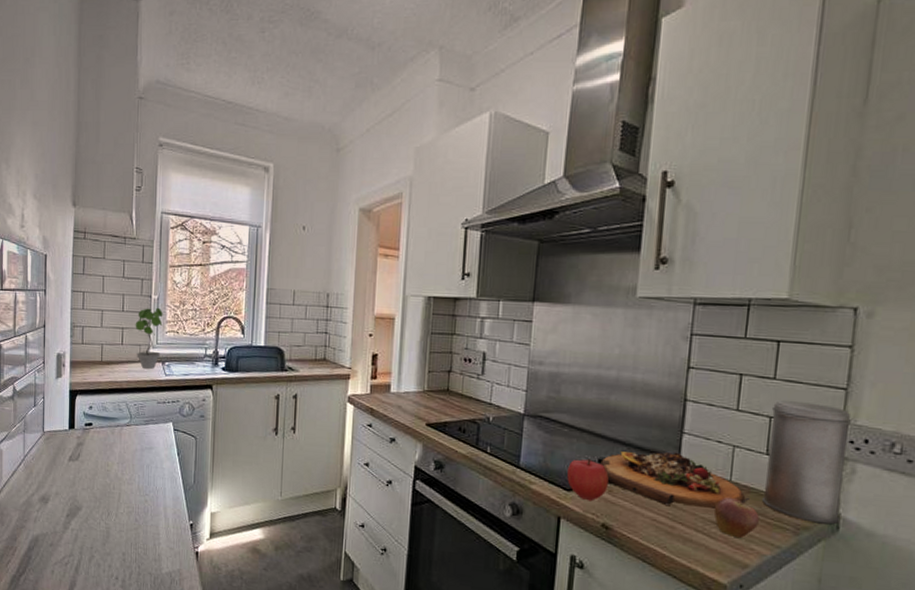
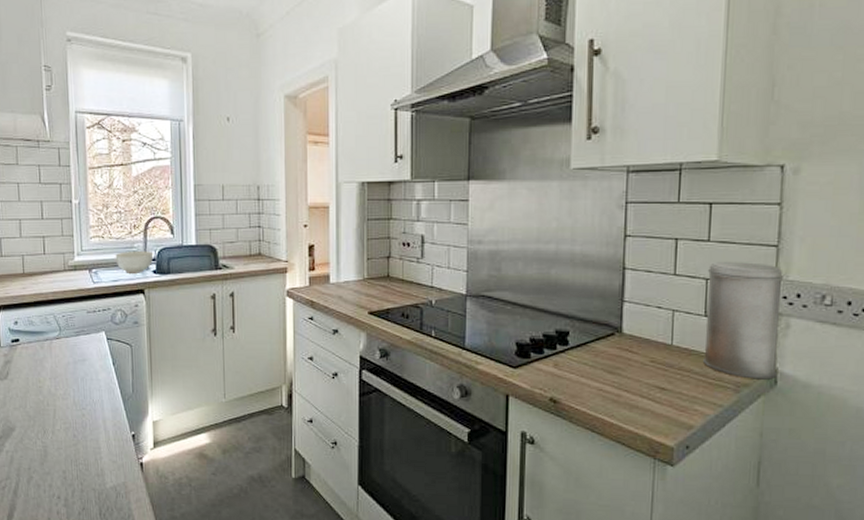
potted plant: present [135,307,163,370] -> none [56,212,87,279]
bowl: none [188,347,224,369] -> present [115,250,154,273]
fruit: present [567,458,609,502] -> none [513,334,554,377]
cutting board: present [600,450,745,508] -> none [545,321,686,375]
apple: present [713,496,759,539] -> none [657,359,701,401]

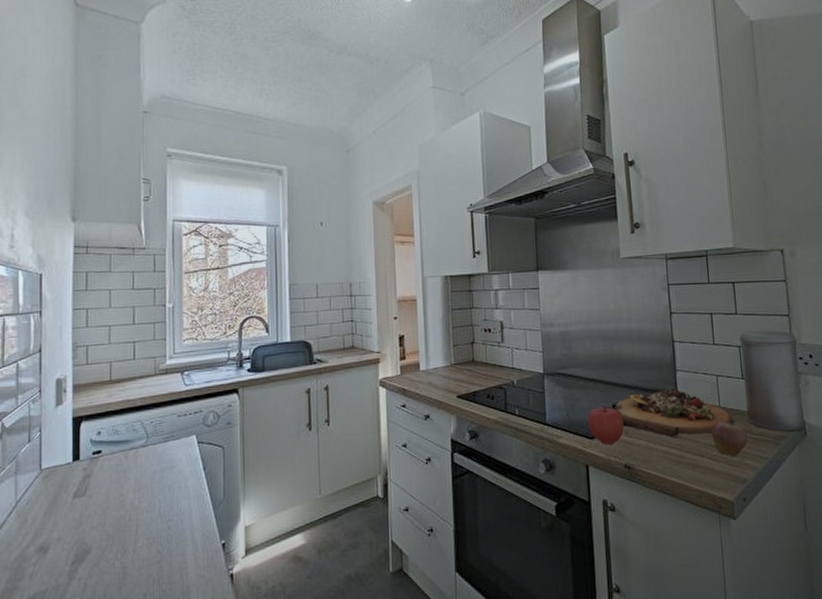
bowl: present [115,250,154,273] -> none [209,350,248,374]
fruit: none [513,334,554,377] -> present [588,406,624,446]
cutting board: none [545,321,686,375] -> present [614,388,733,438]
apple: none [657,359,701,401] -> present [711,418,747,457]

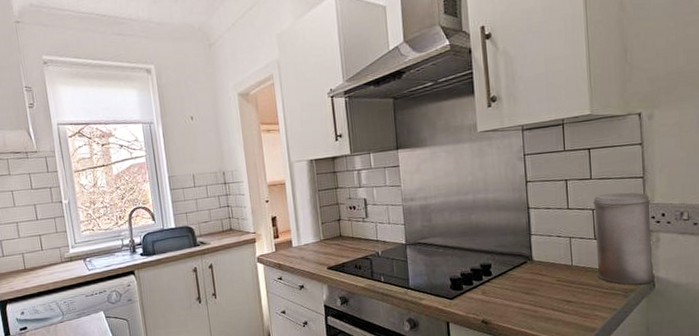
fruit: present [588,406,624,446] -> none [448,270,482,305]
cutting board: present [614,388,733,438] -> none [472,251,585,296]
apple: present [711,418,747,457] -> none [563,275,598,310]

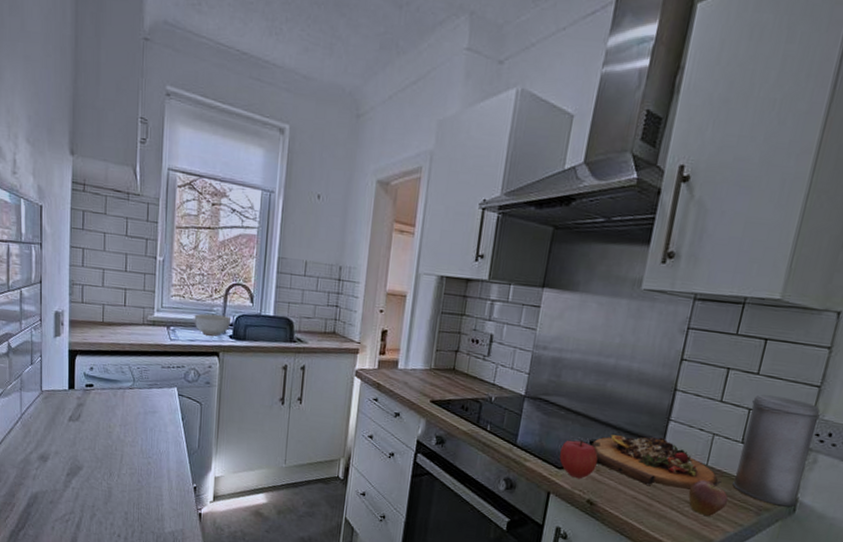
bowl: none [105,237,139,259] -> present [194,313,232,337]
fruit: none [448,270,482,305] -> present [559,440,598,479]
cutting board: none [472,251,585,296] -> present [591,434,718,489]
apple: none [563,275,598,310] -> present [688,479,728,517]

